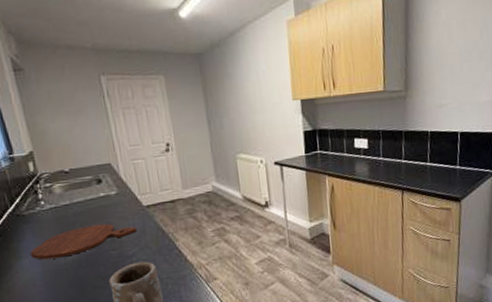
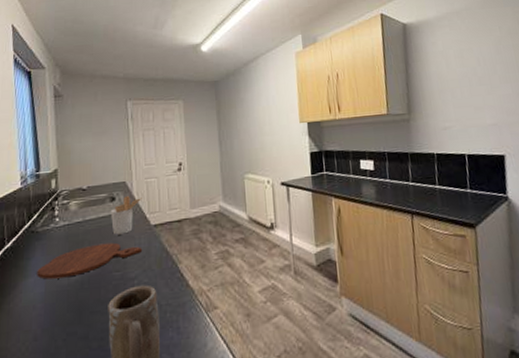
utensil holder: none [99,178,131,217] -> present [111,196,142,235]

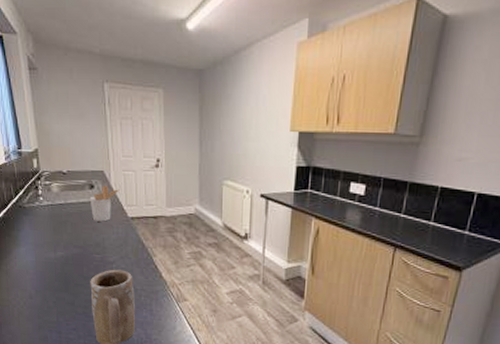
cutting board: present [37,242,143,279] -> none [27,227,120,252]

